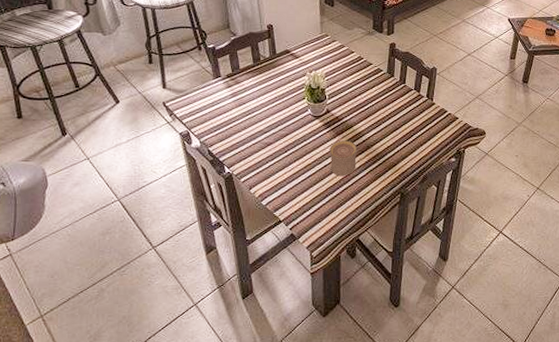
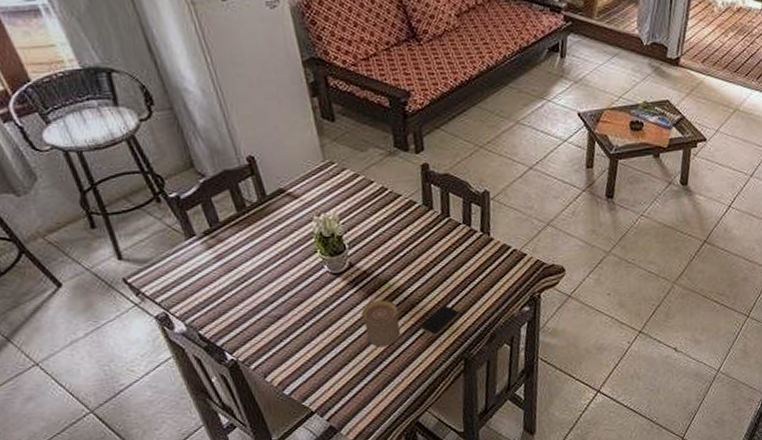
smartphone: none [371,150,402,173] -> present [420,305,460,336]

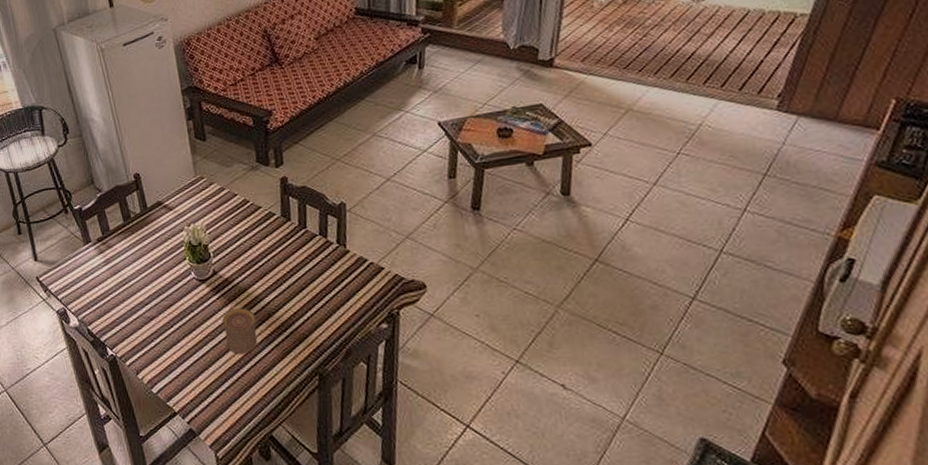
smartphone: present [420,305,460,336] -> none [276,317,315,348]

